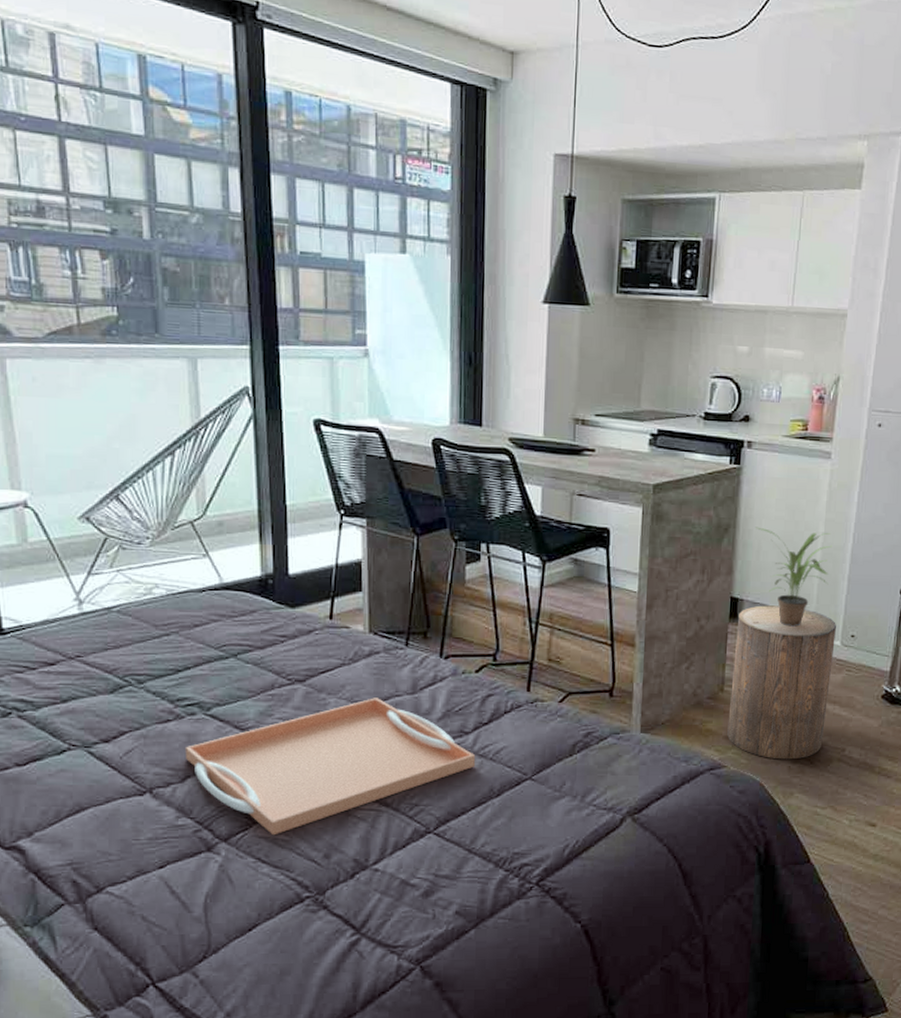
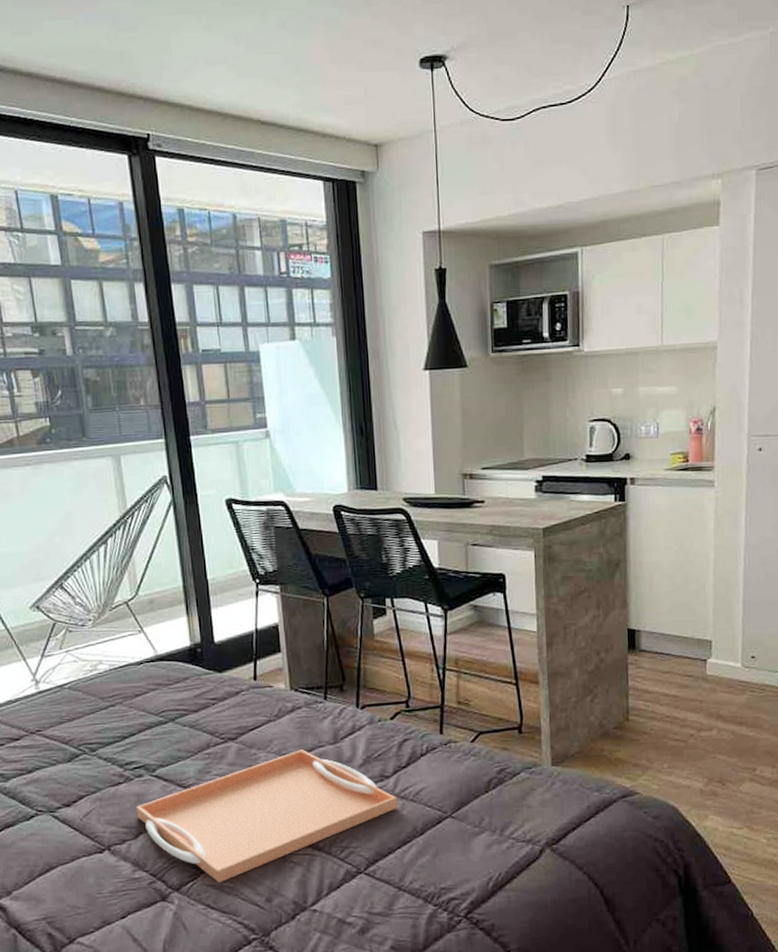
stool: present [727,605,837,760] -> none [636,633,736,783]
potted plant: present [755,527,832,627] -> none [645,558,724,653]

